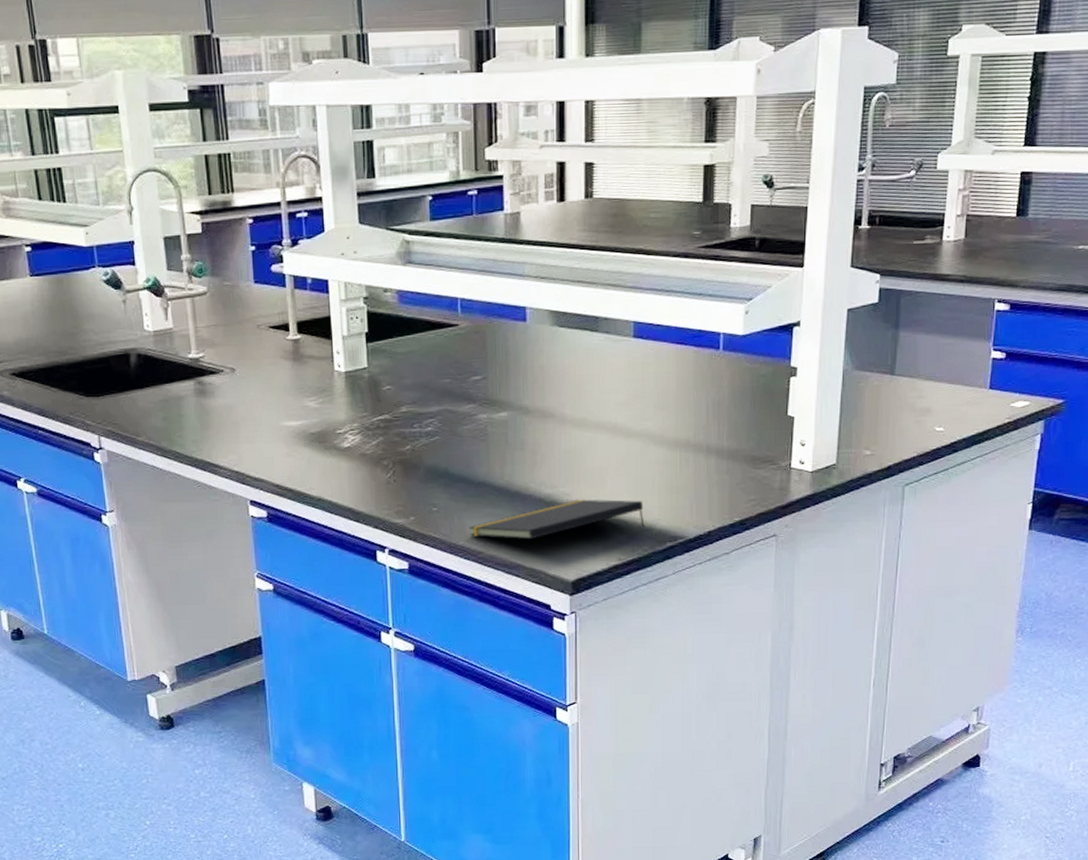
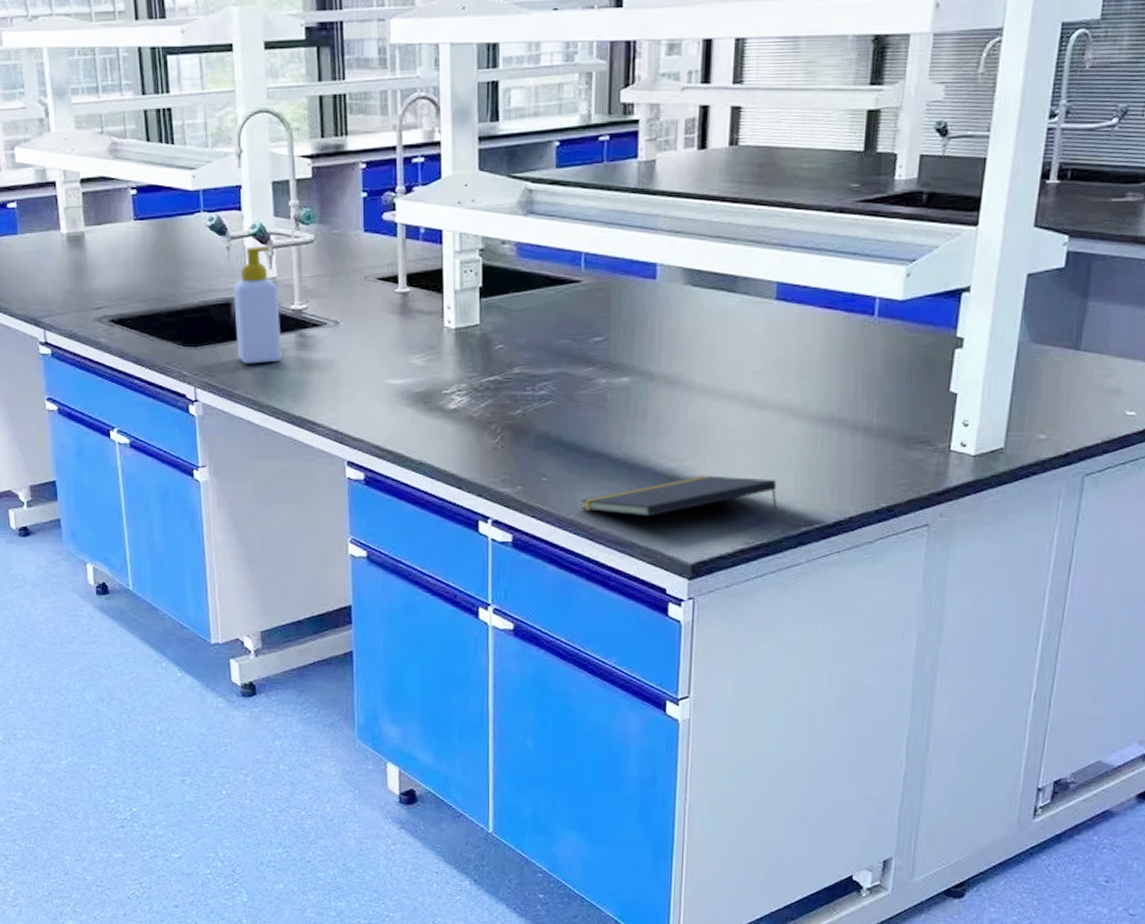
soap bottle: none [131,298,182,412] -> present [234,245,282,364]

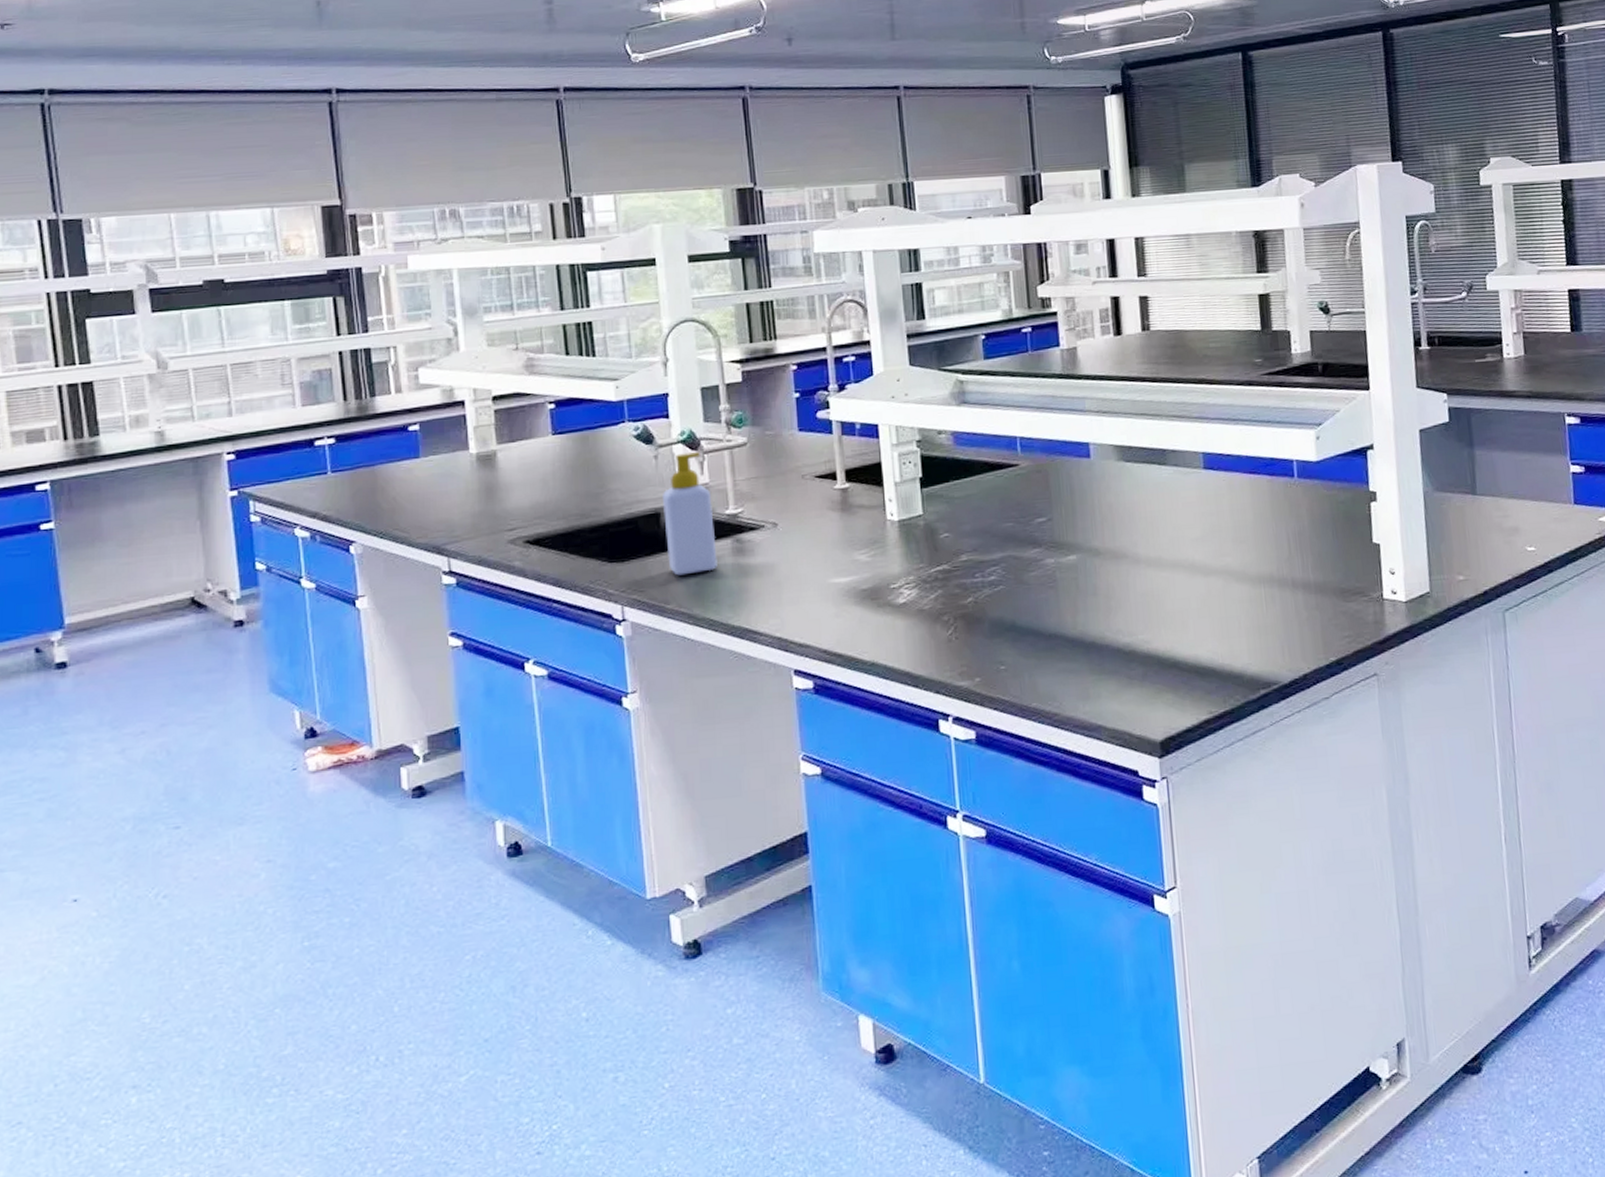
notepad: present [580,475,777,517] -> none [1041,644,1235,697]

